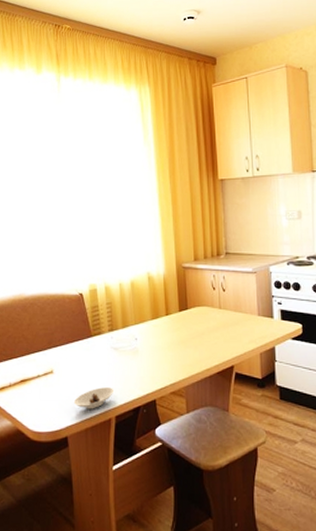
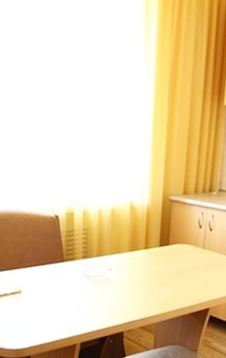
saucer: present [73,387,115,409] -> none [39,313,82,333]

